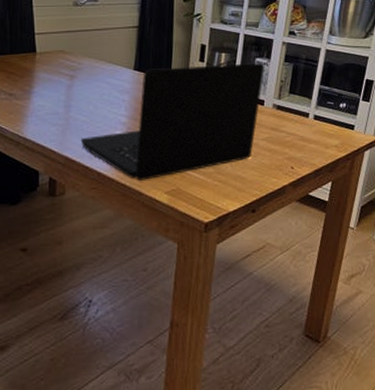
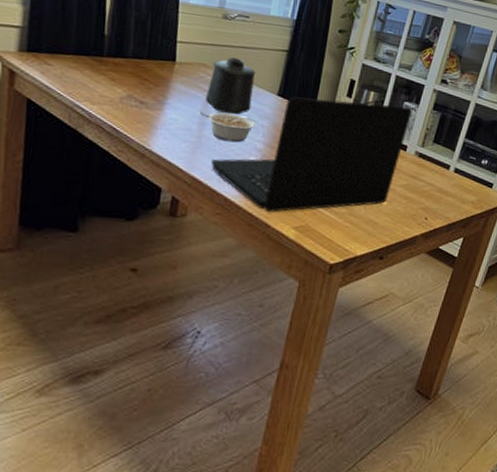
legume: none [63,93,118,120] -> present [199,111,256,143]
mug: none [68,41,111,94] -> present [206,57,256,115]

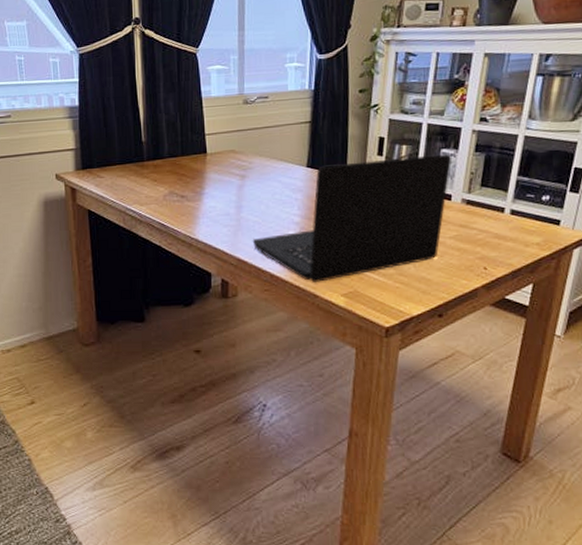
legume: present [199,111,256,143] -> none [234,192,290,220]
mug: present [206,57,256,115] -> none [239,138,283,194]

